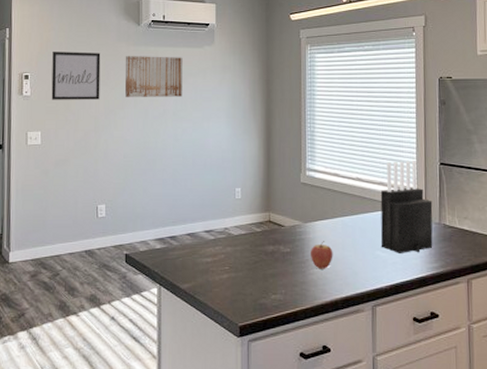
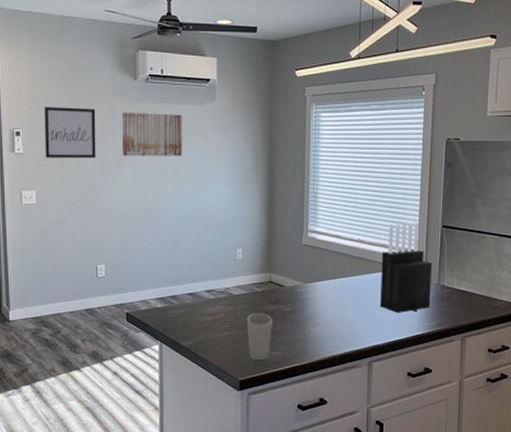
cup: none [246,254,272,304] -> present [246,313,272,360]
fruit: present [311,241,333,269] -> none [310,301,333,328]

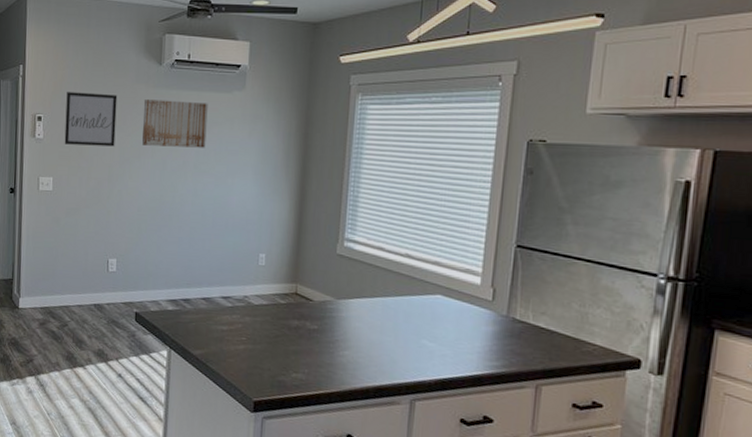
cup: present [246,313,272,360] -> none [265,327,296,381]
knife block: present [379,223,433,313] -> none [428,239,501,346]

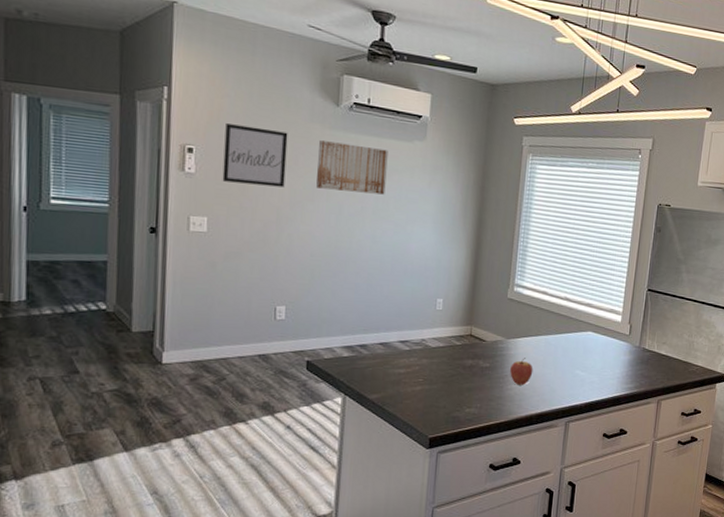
fruit: none [341,321,369,353] -> present [510,358,533,385]

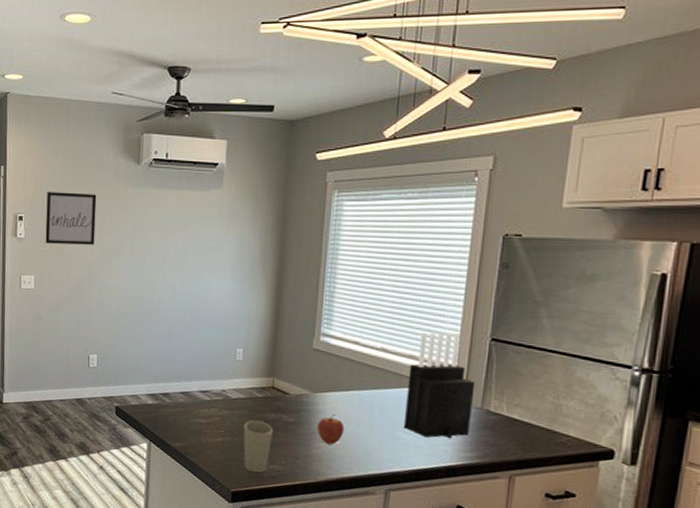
wall art: present [316,140,388,195] -> none [121,198,186,246]
cup: none [441,367,470,417] -> present [243,420,273,473]
knife block: none [581,284,636,374] -> present [403,332,476,438]

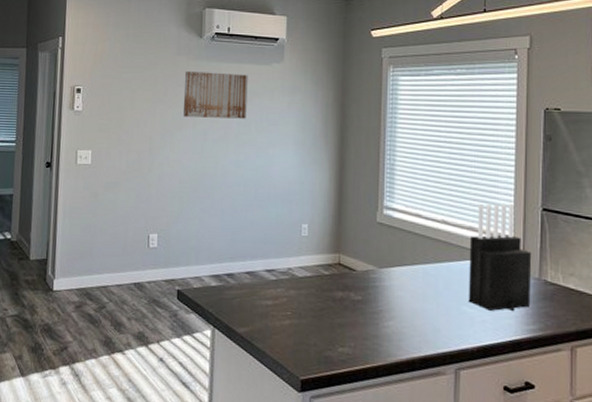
wall art: present [45,192,97,245] -> none [104,64,159,118]
wall art: none [121,198,186,246] -> present [183,71,248,119]
cup: present [243,420,273,473] -> none [311,300,341,357]
fruit: present [317,414,345,445] -> none [385,290,412,323]

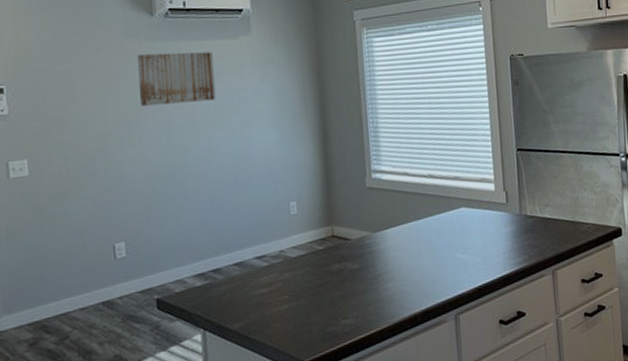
knife block: present [468,203,532,311] -> none [455,149,515,253]

